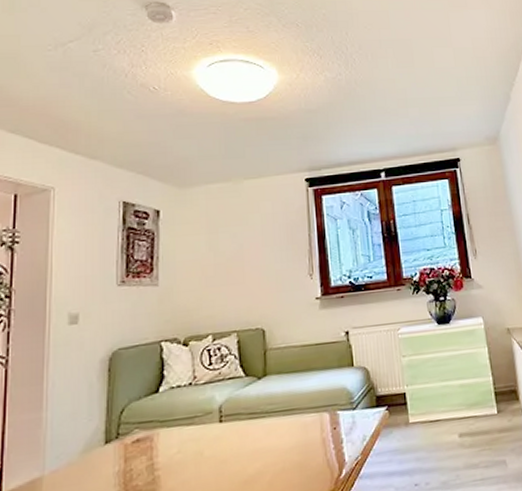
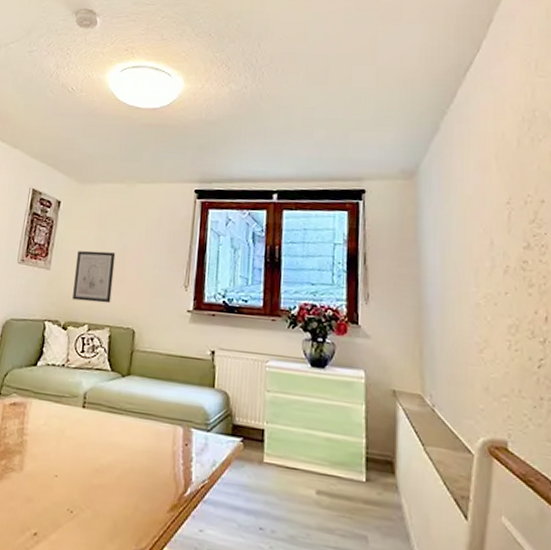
wall art: none [188,255,234,313] -> present [72,250,116,304]

